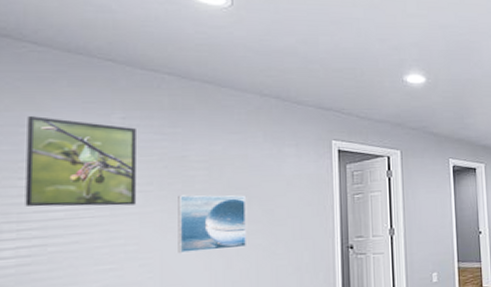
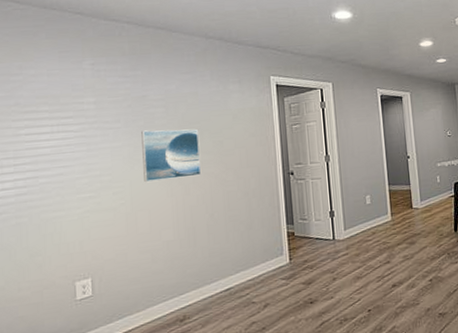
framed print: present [25,116,136,207] -> none [16,66,107,145]

